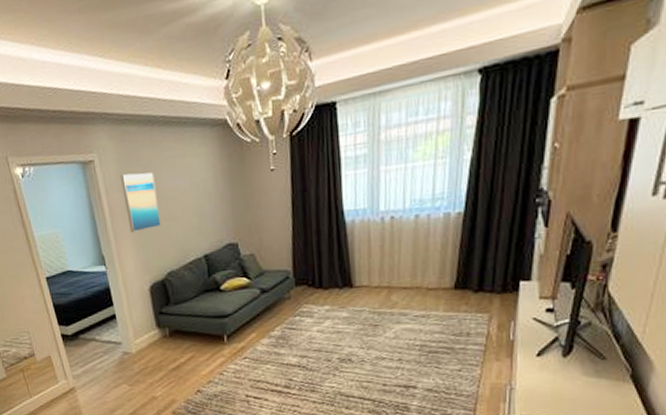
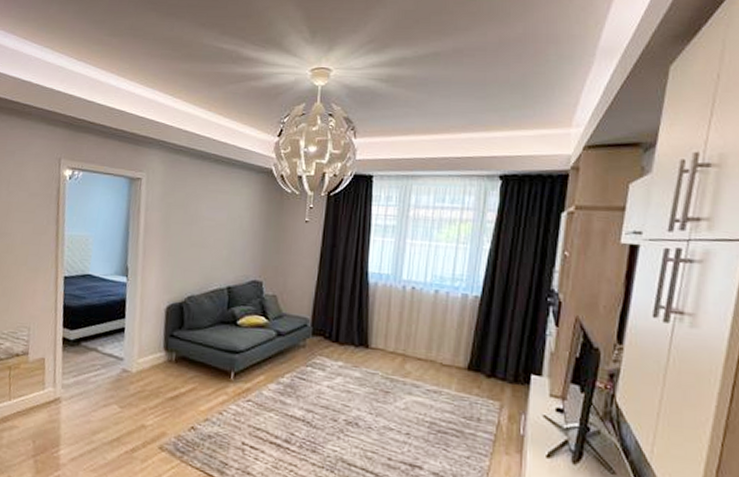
wall art: present [121,172,161,233] -> none [160,197,195,252]

